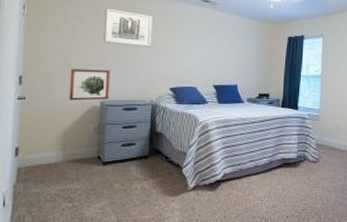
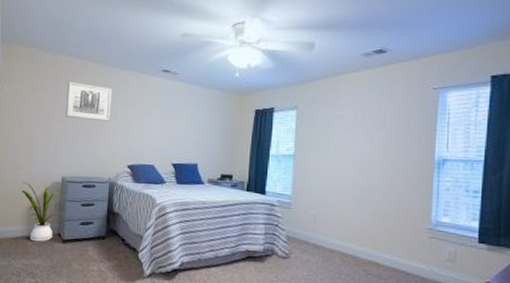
house plant: none [54,108,100,166] -> present [21,182,60,242]
wall art: present [69,69,111,101] -> none [33,143,72,176]

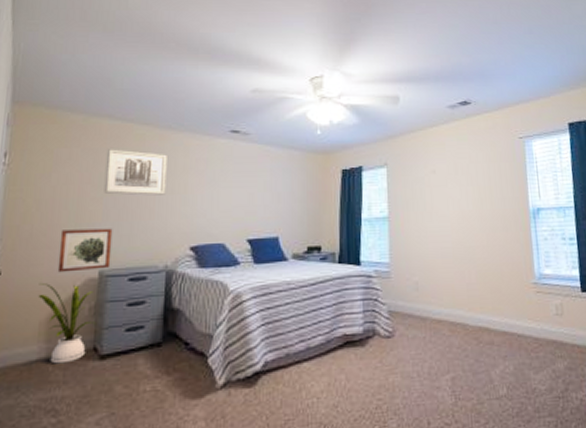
wall art: none [33,143,72,176] -> present [57,228,113,273]

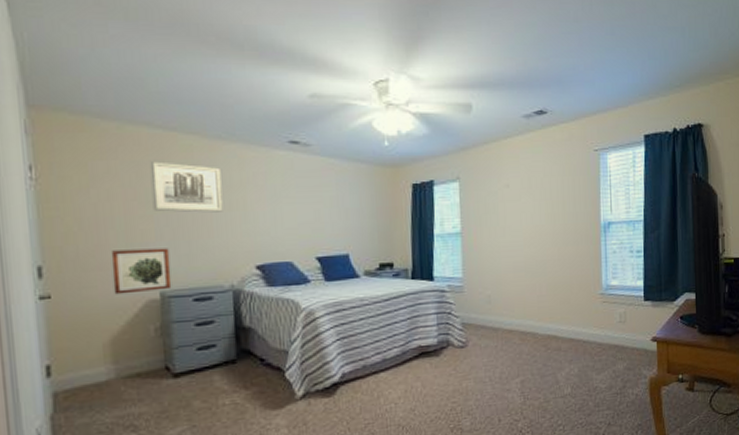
house plant: present [38,283,97,364] -> none [95,306,165,384]

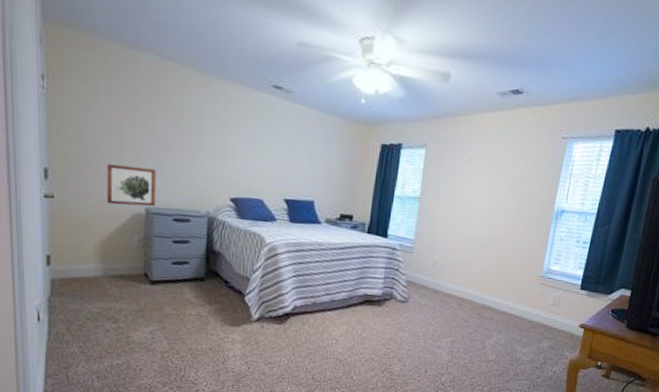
wall art: present [151,161,223,213] -> none [146,87,208,144]

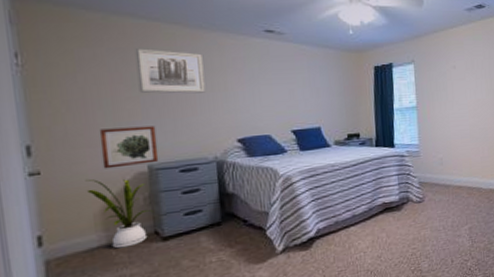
house plant: none [90,211,146,283] -> present [85,179,154,249]
wall art: none [146,87,208,144] -> present [136,48,206,94]

